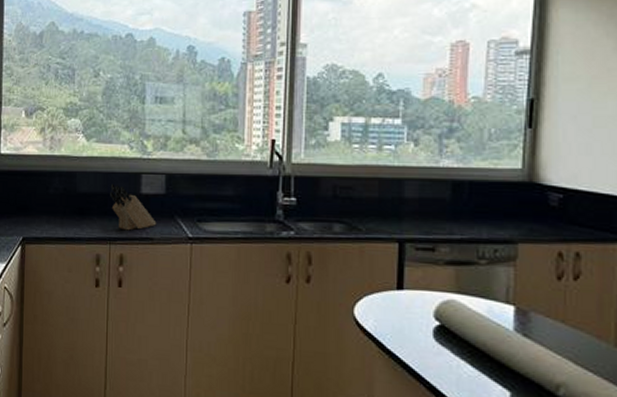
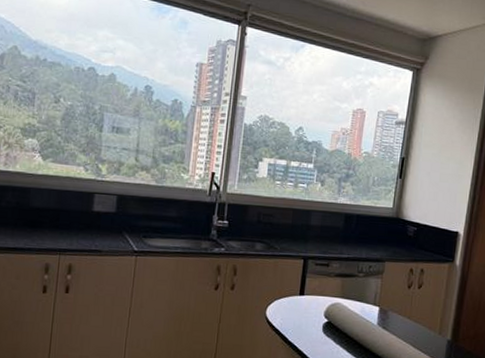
knife block: present [110,183,157,231] -> none [63,200,106,243]

